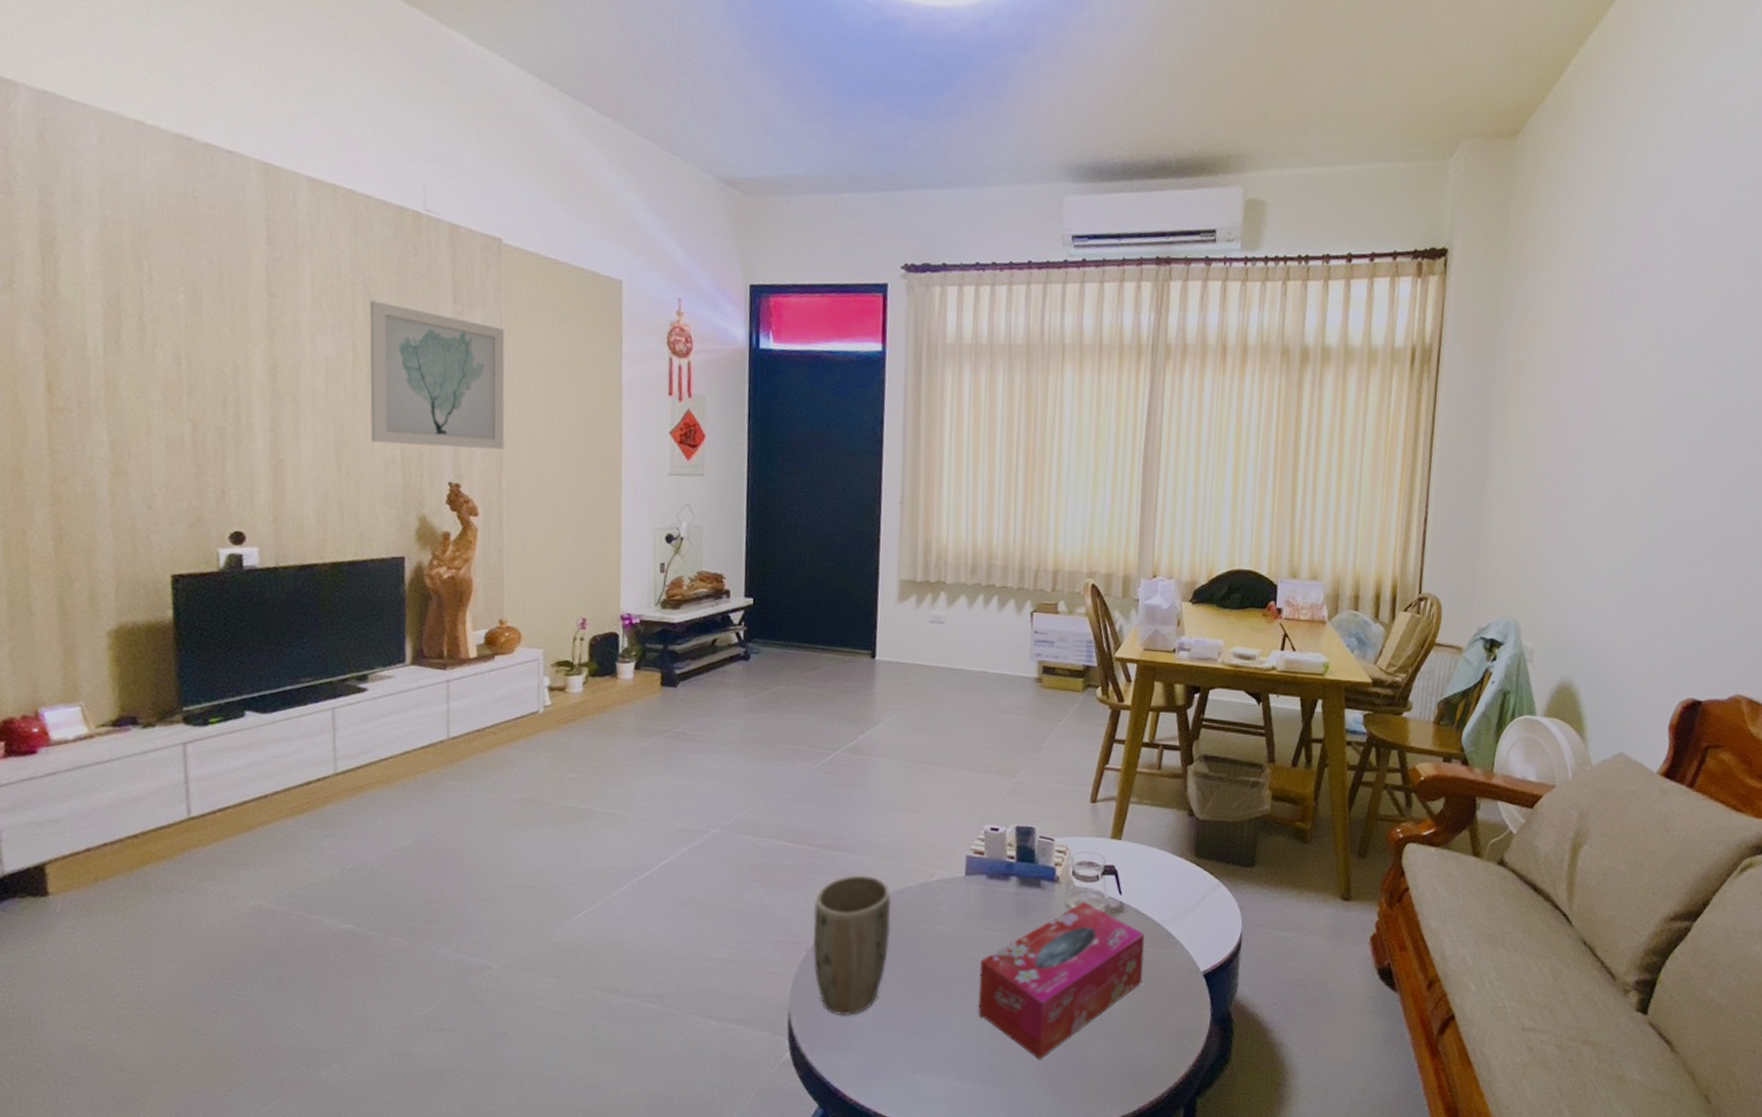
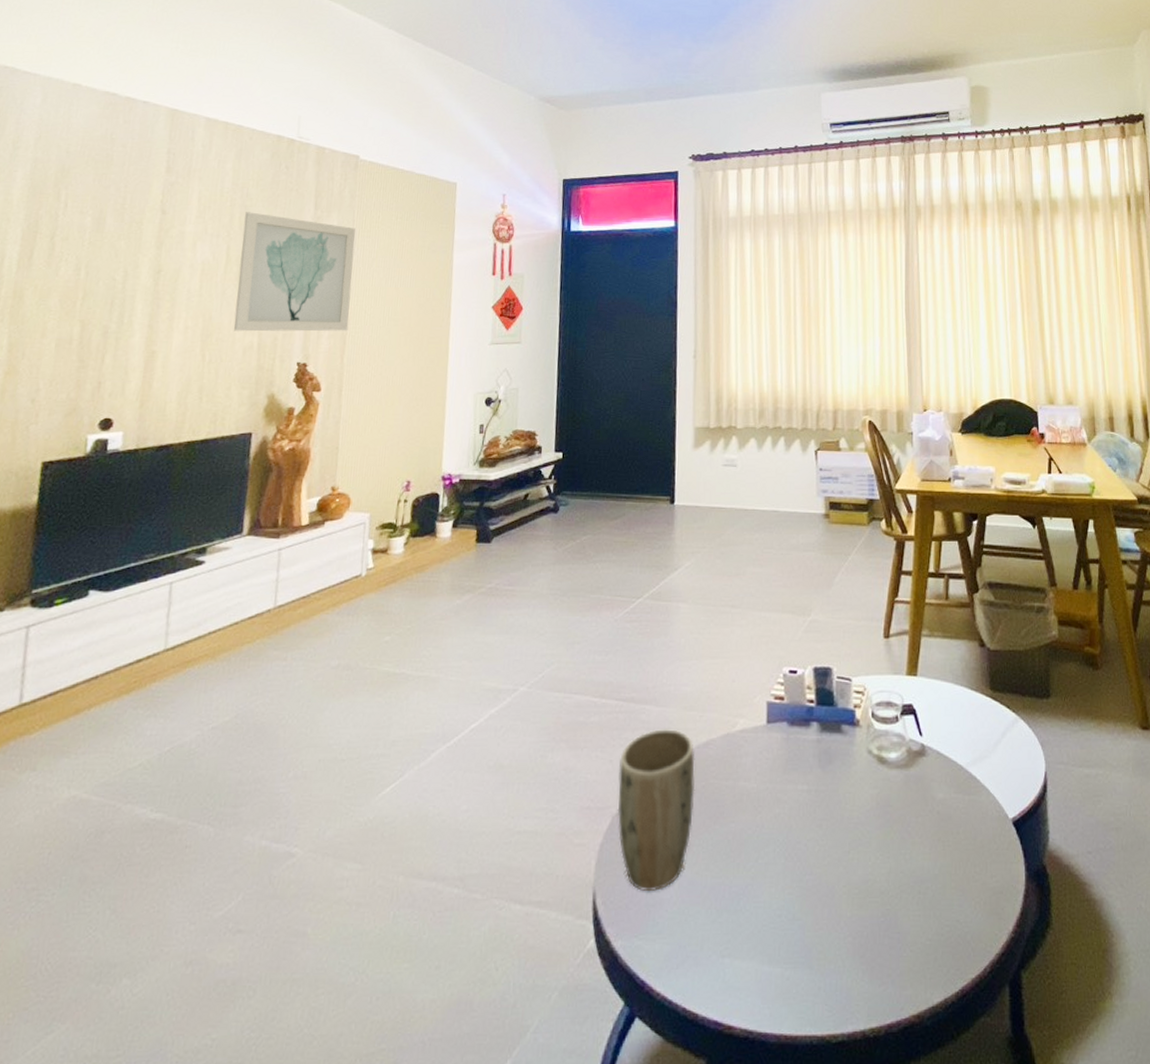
tissue box: present [977,901,1145,1060] -> none [785,745,951,934]

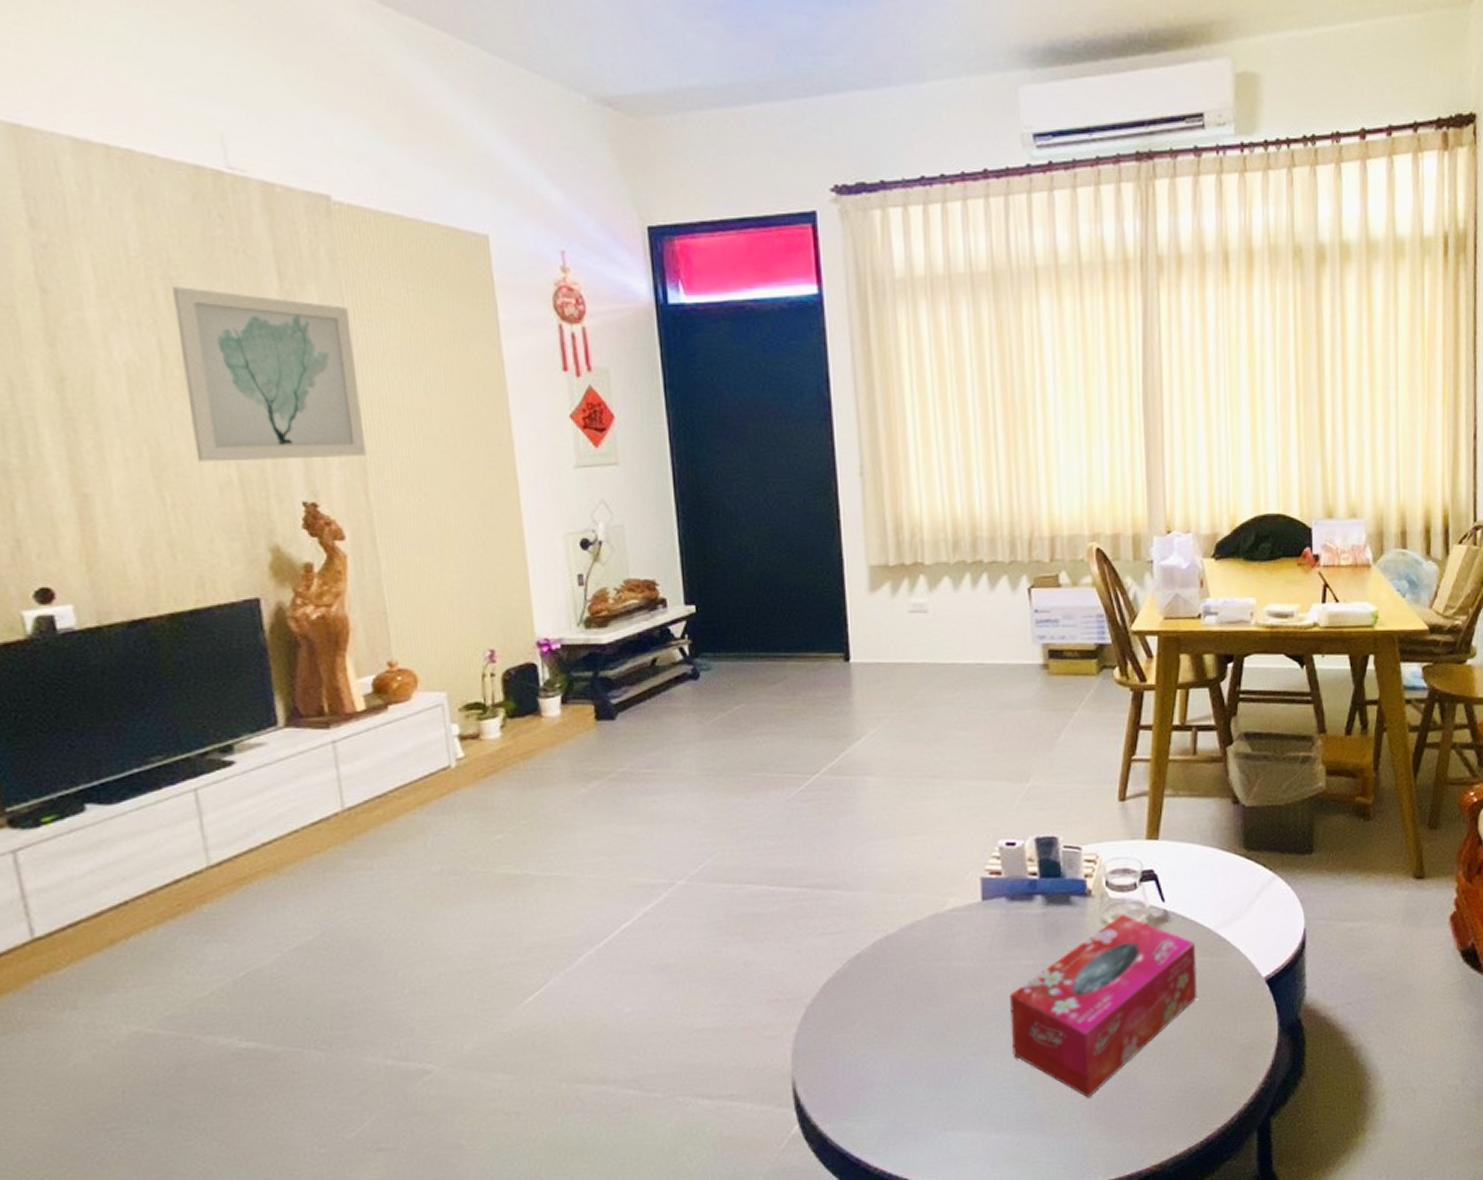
plant pot: present [617,729,695,891] -> none [809,913,902,1076]
tissue box: none [785,745,951,934] -> present [1010,913,1197,1098]

